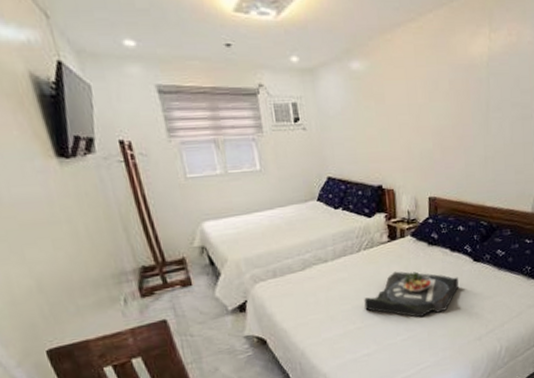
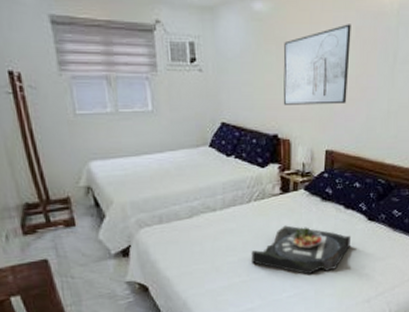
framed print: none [382,77,446,157] -> present [283,24,351,105]

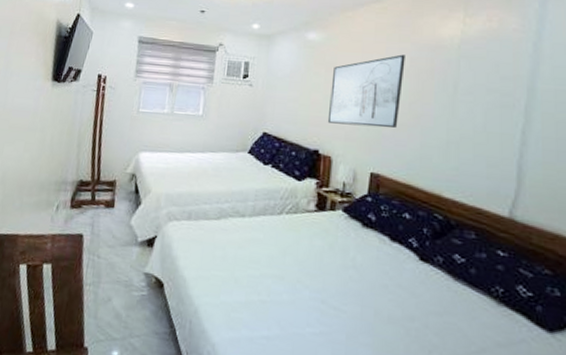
serving tray: present [251,225,351,275] -> none [275,246,397,314]

